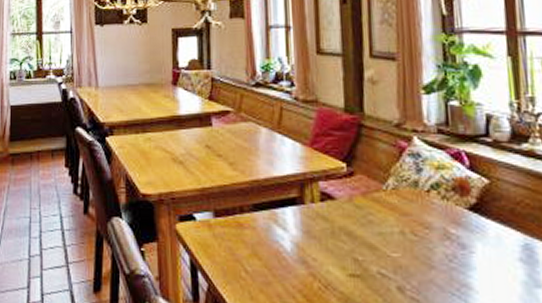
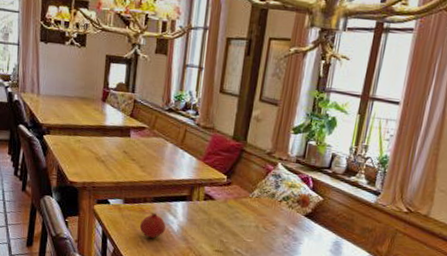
fruit: none [238,225,276,265] -> present [139,212,166,239]

